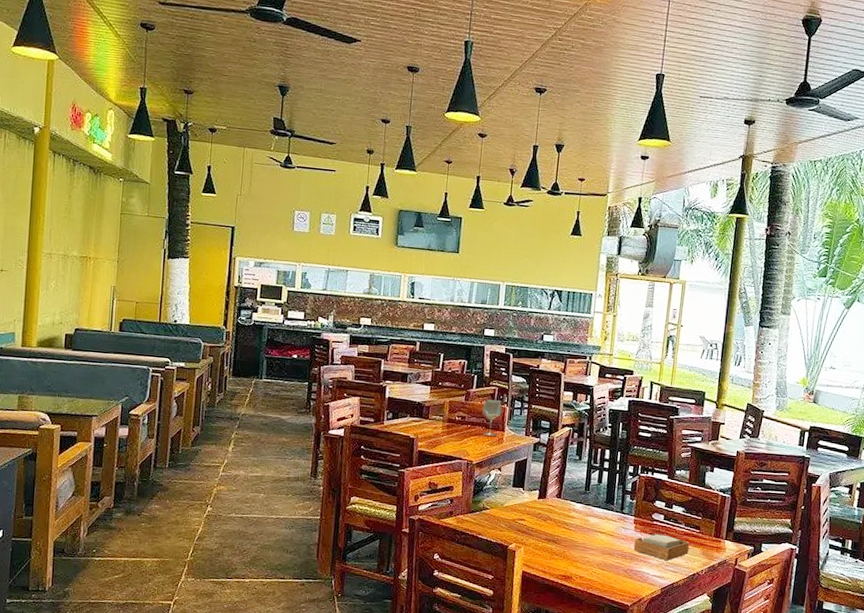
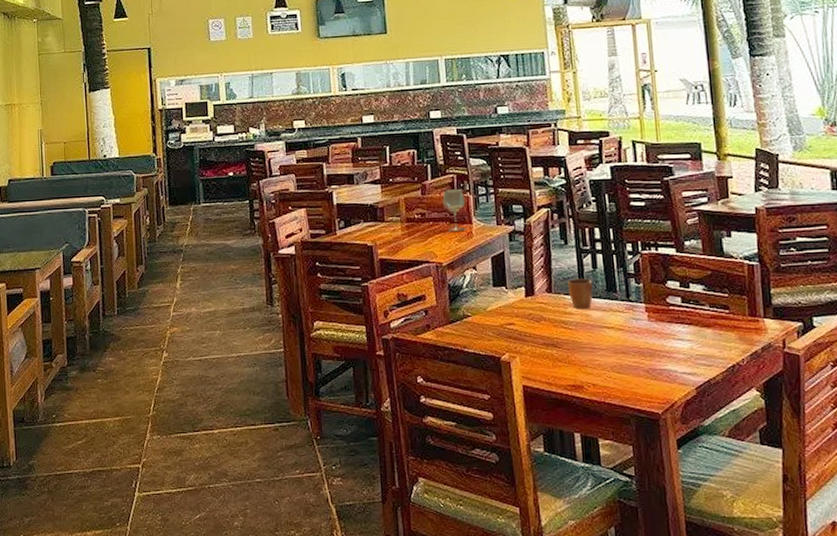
cup: none [574,489,596,515] -> present [568,278,593,309]
napkin holder: present [633,533,690,561] -> none [650,320,721,353]

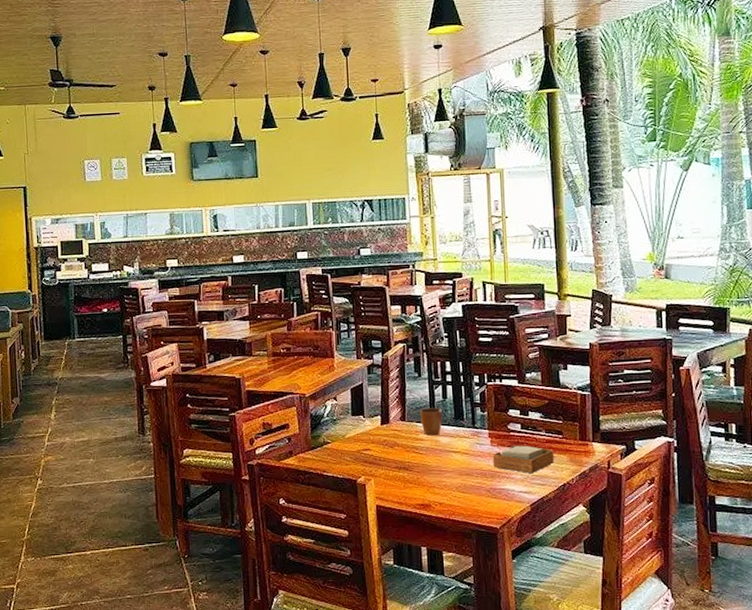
wine glass: present [442,189,466,233] -> none [307,326,328,366]
napkin holder: none [650,320,721,353] -> present [492,444,554,474]

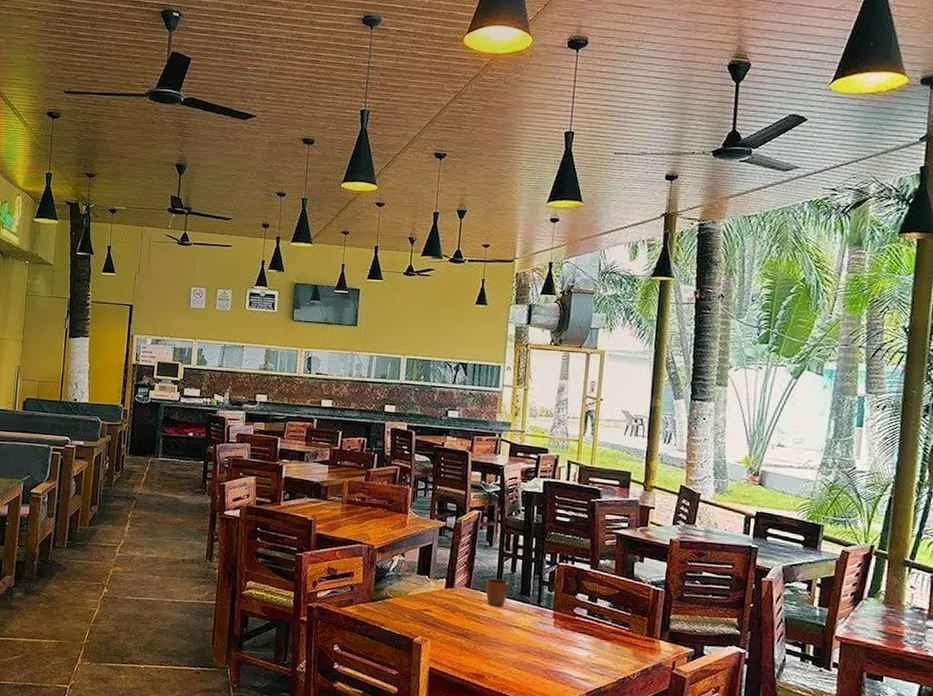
napkin holder: present [492,444,554,474] -> none [553,629,618,662]

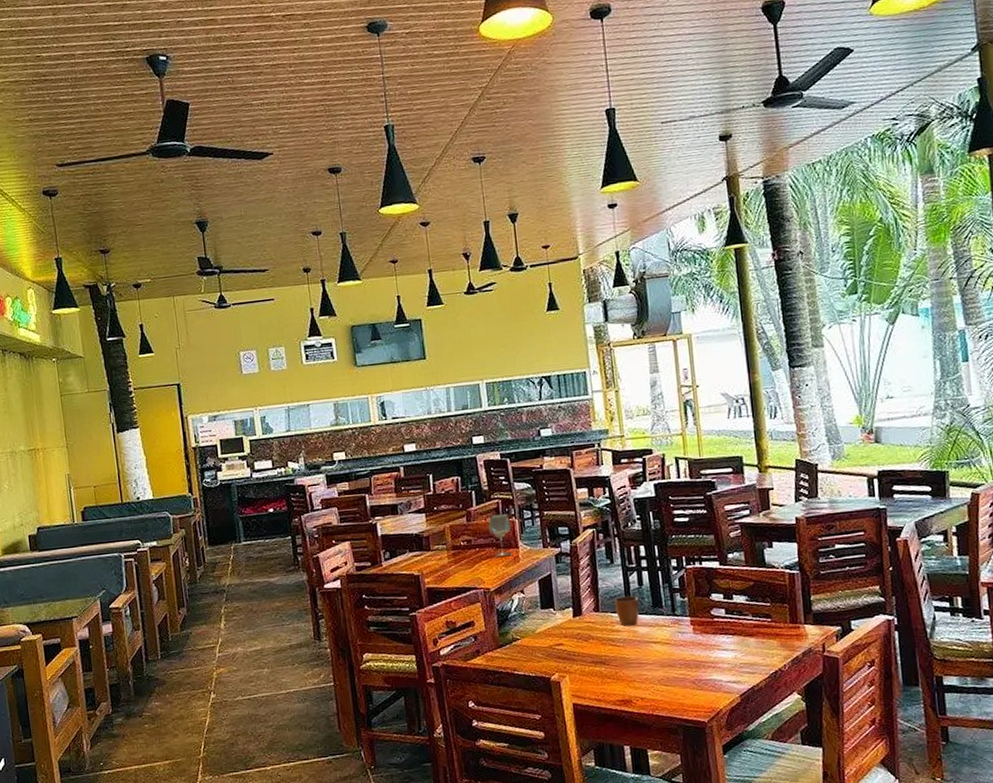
wine glass: none [383,479,404,520] -> present [488,514,512,558]

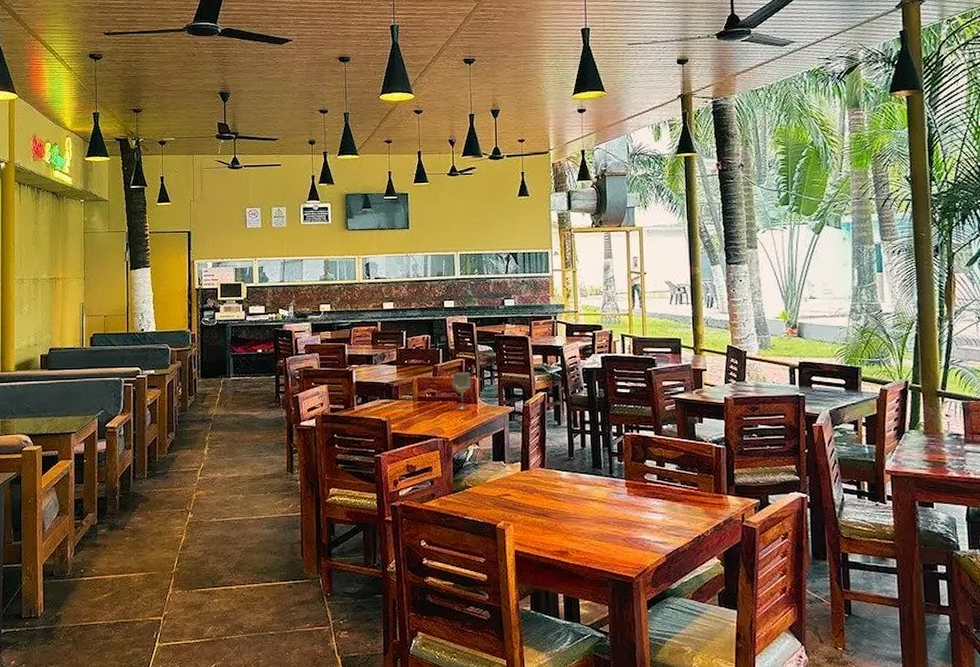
cup: present [615,596,640,626] -> none [559,456,581,483]

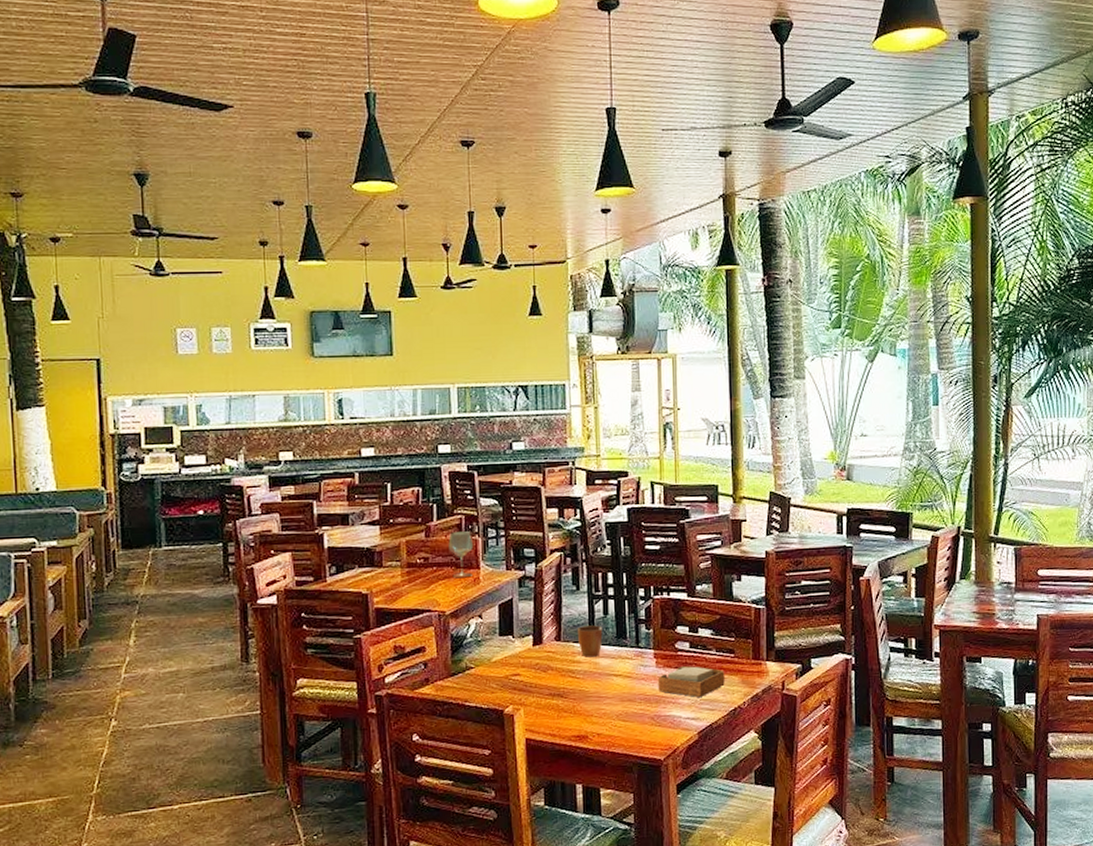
cup: none [559,456,581,483] -> present [578,625,603,657]
napkin holder: none [629,495,689,525] -> present [657,665,725,698]

